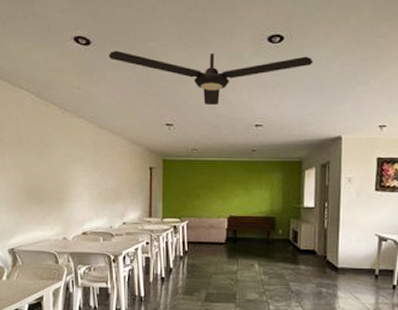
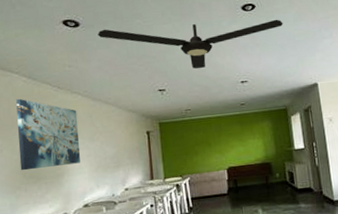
wall art: none [24,117,83,191] -> present [16,98,80,171]

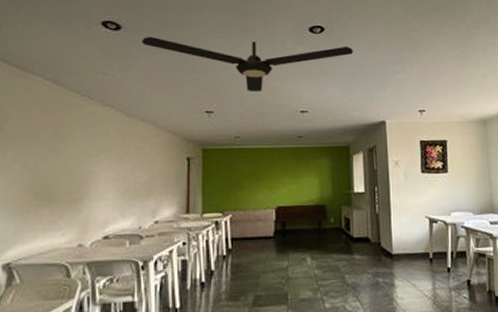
wall art: present [16,98,80,171] -> none [31,105,108,191]

